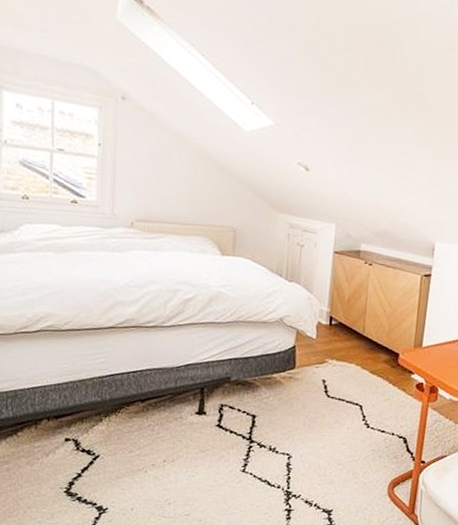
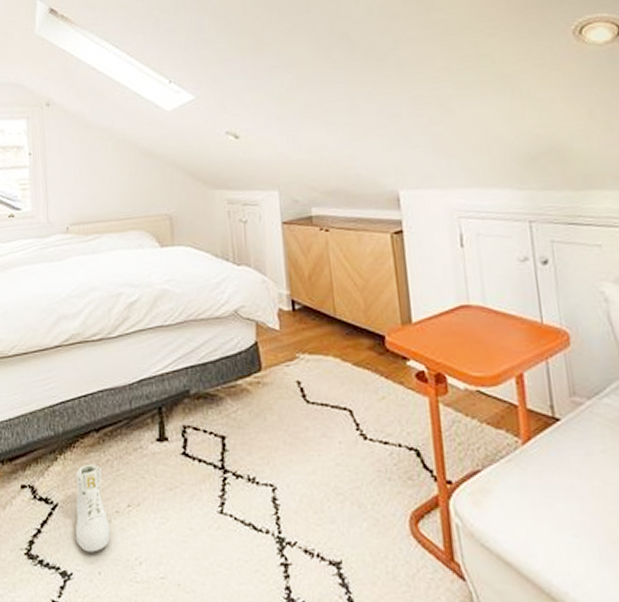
sneaker: none [113,426,146,494] -> present [75,463,111,552]

